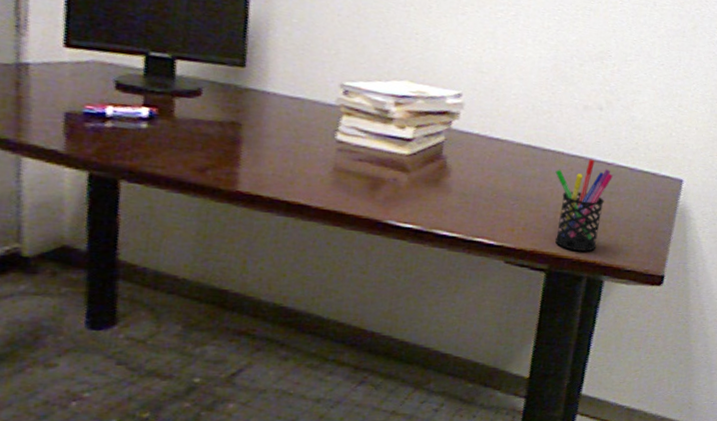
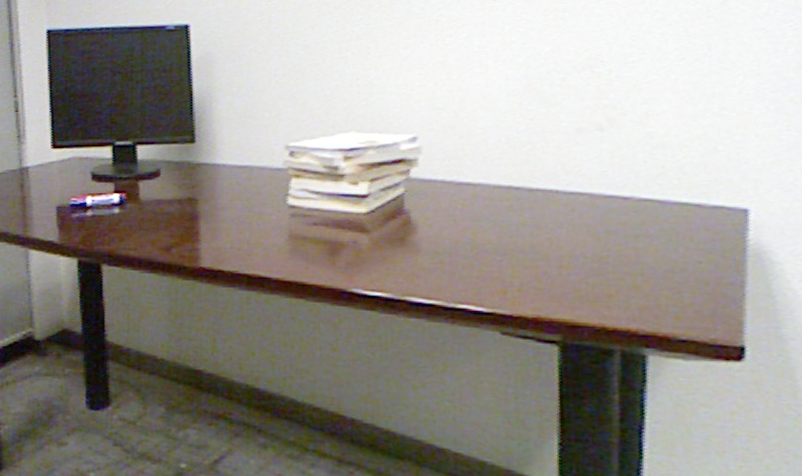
pen holder: present [555,159,613,252] -> none [550,194,635,316]

